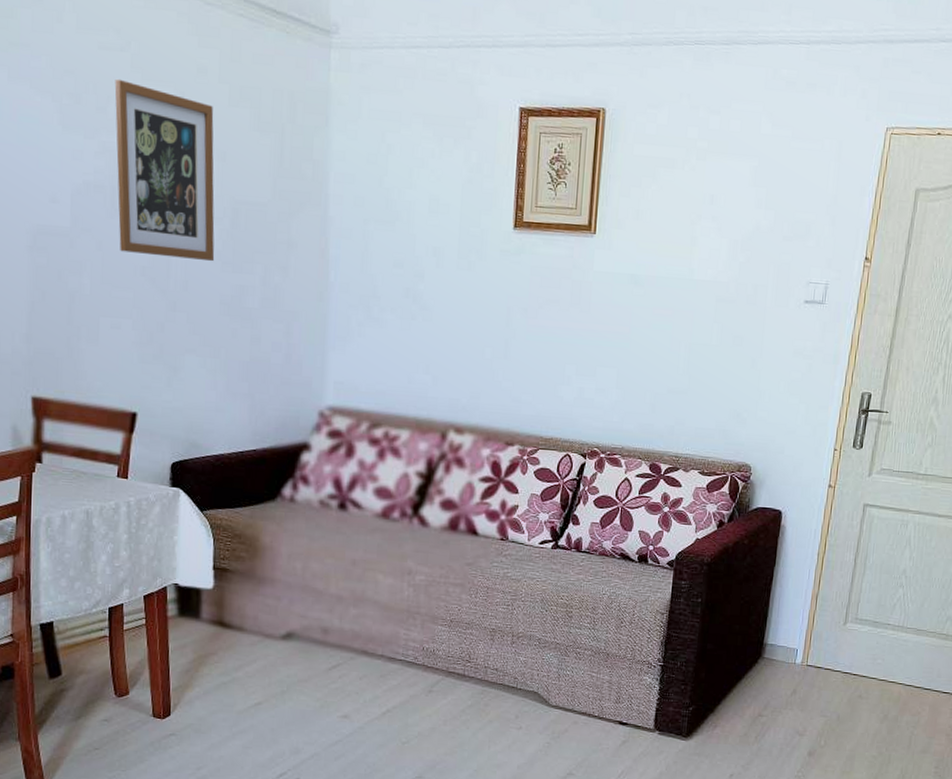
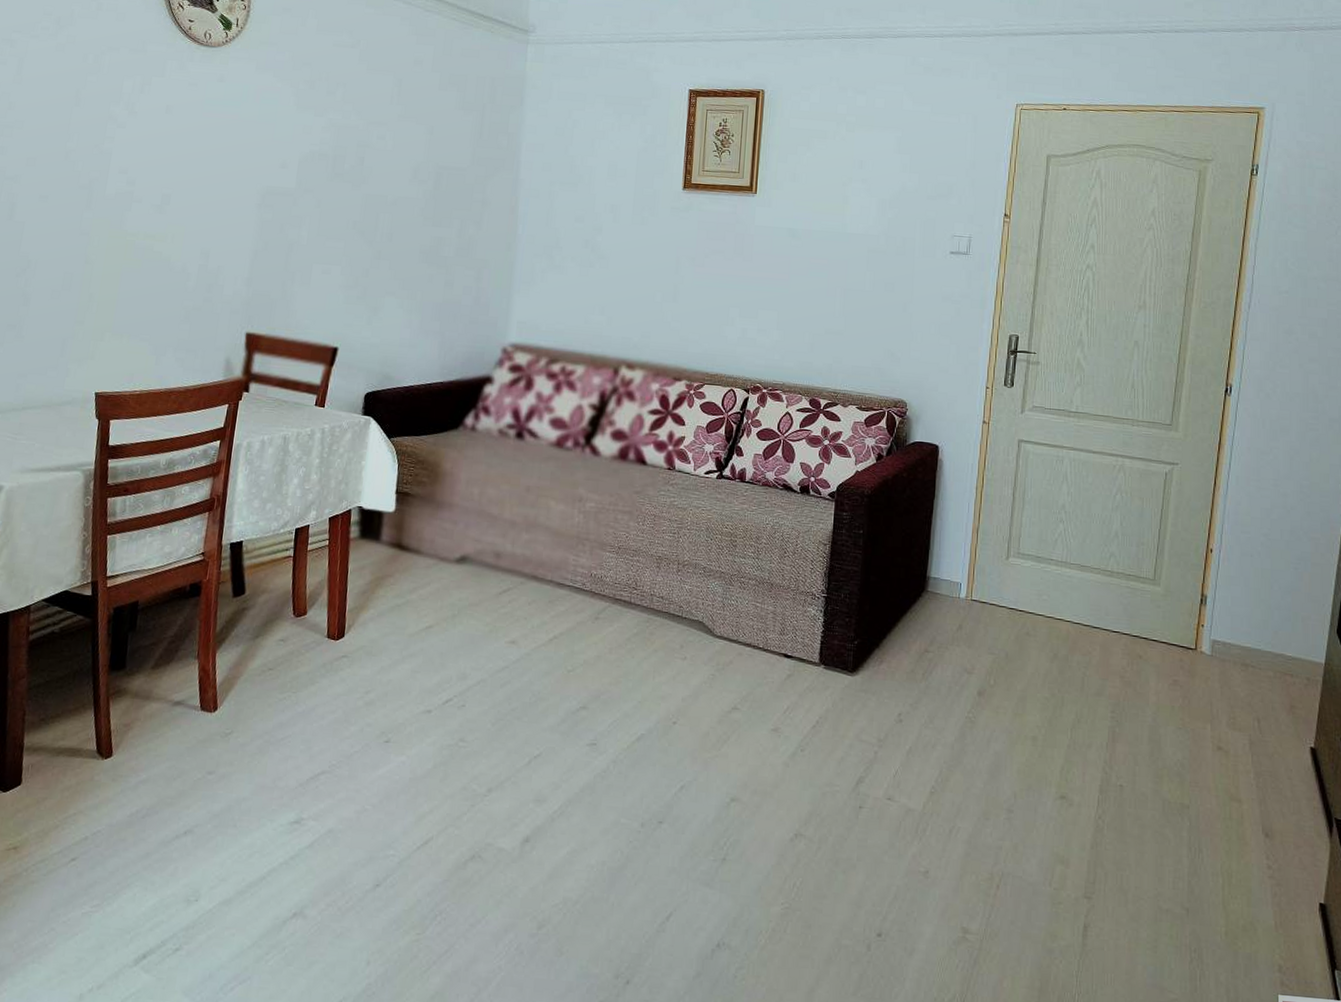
wall art: present [114,78,215,262] -> none [336,69,426,217]

